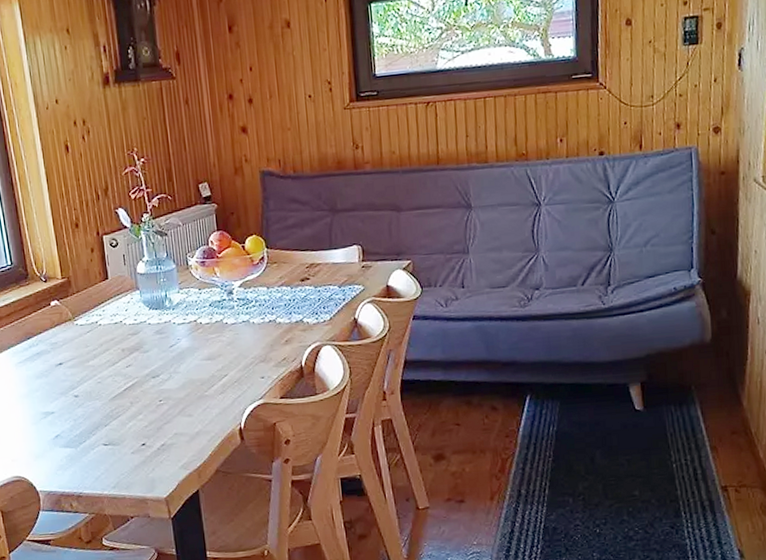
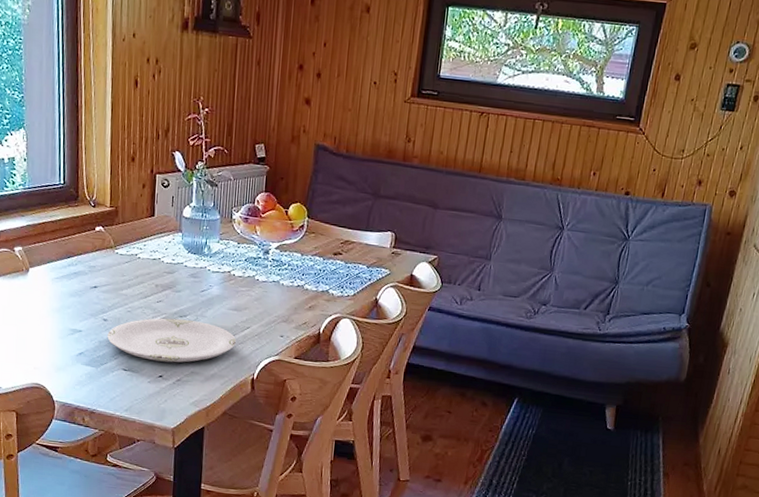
plate: none [81,378,217,430] -> present [107,318,237,363]

